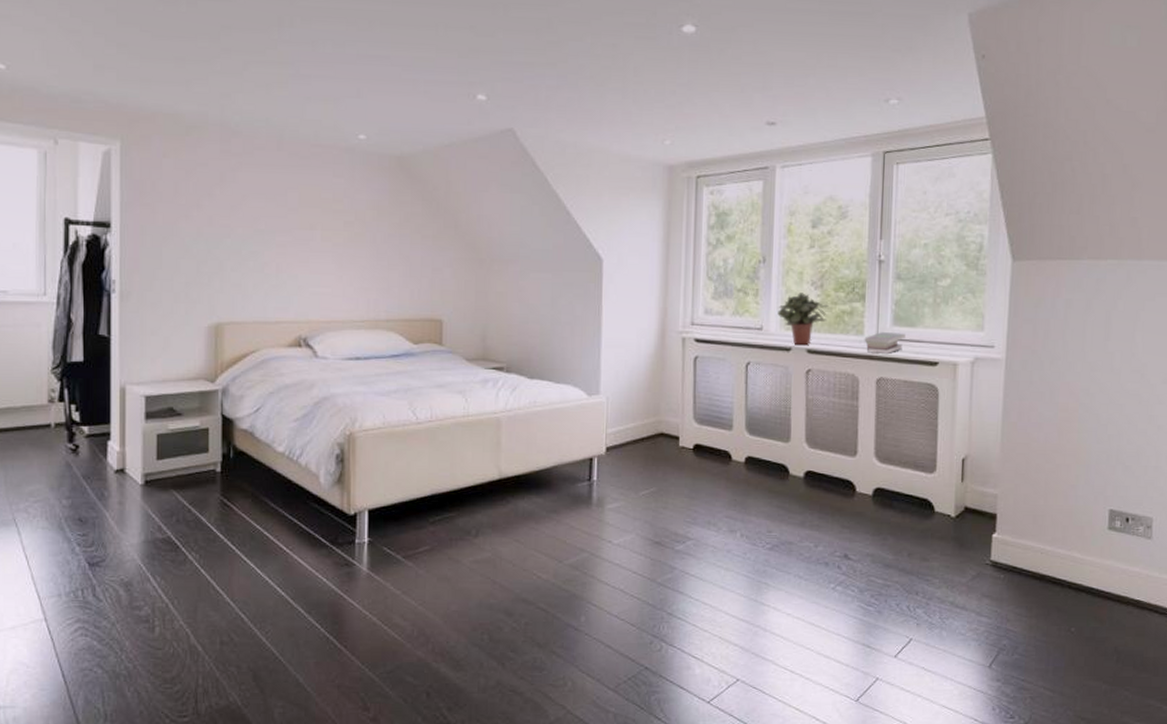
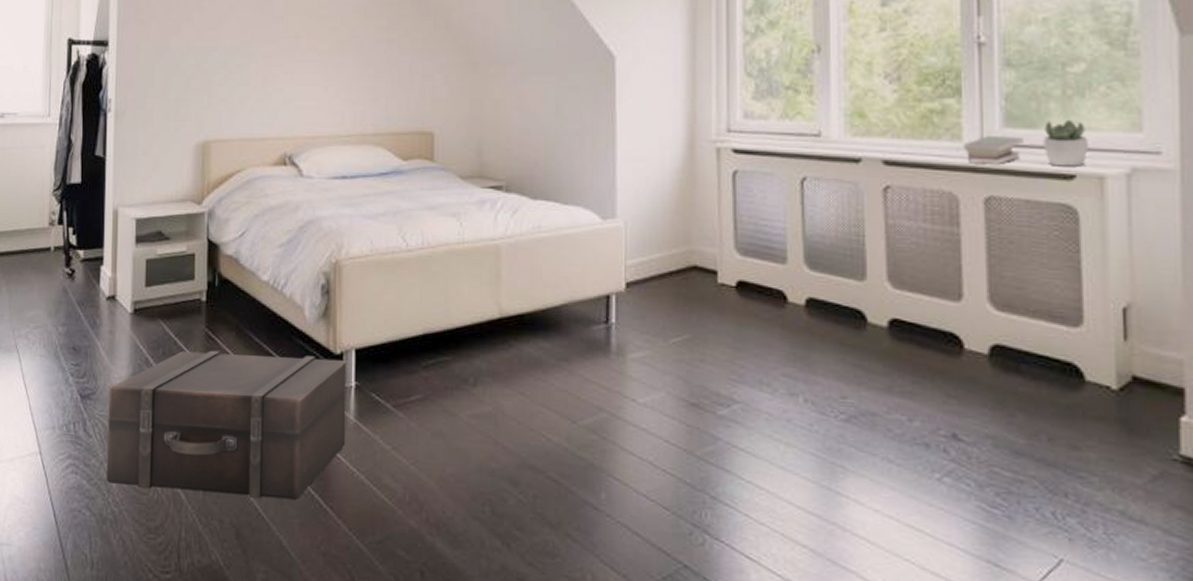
suitcase: none [118,516,360,644] -> present [106,350,347,499]
potted plant: present [777,293,829,345] -> none [840,88,910,154]
succulent plant: none [918,321,949,356] -> present [1043,119,1090,167]

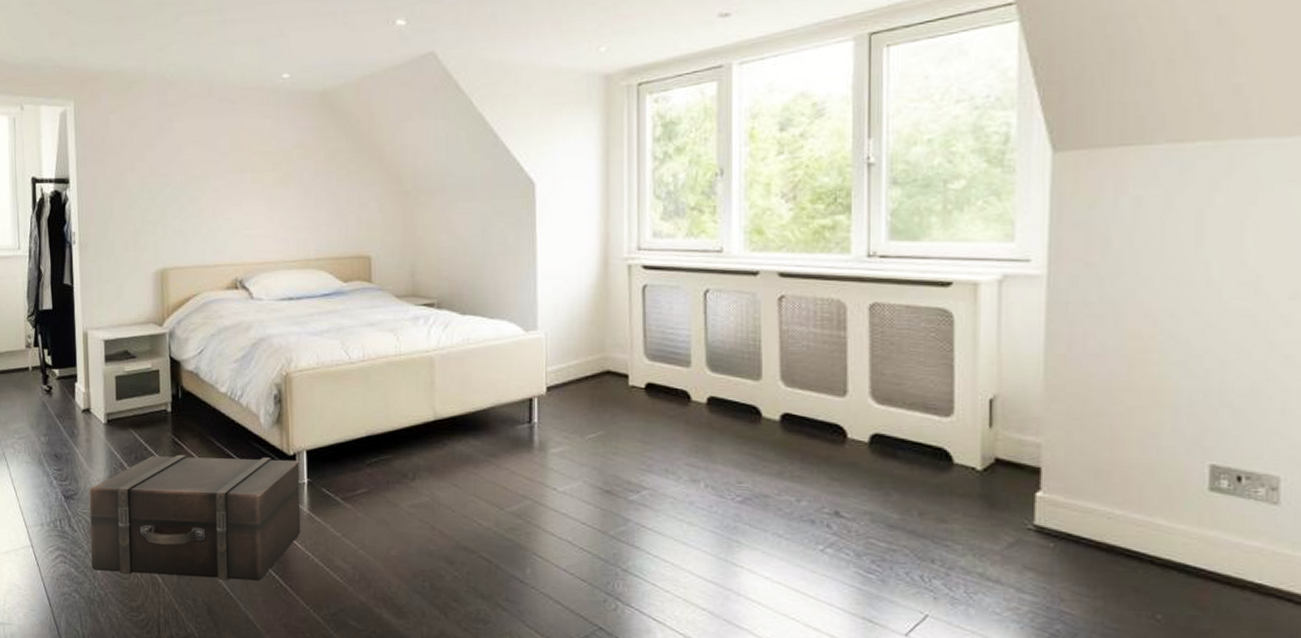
books: present [963,136,1024,166] -> none [851,248,906,275]
succulent plant: present [1043,119,1090,167] -> none [924,232,966,275]

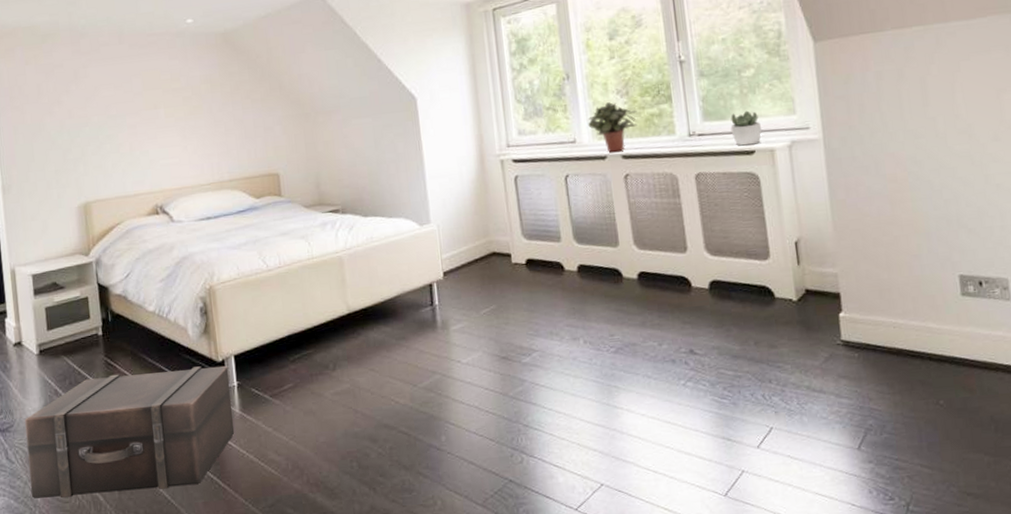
potted plant: none [740,207,805,267] -> present [588,102,637,152]
succulent plant: none [924,232,966,275] -> present [730,110,762,146]

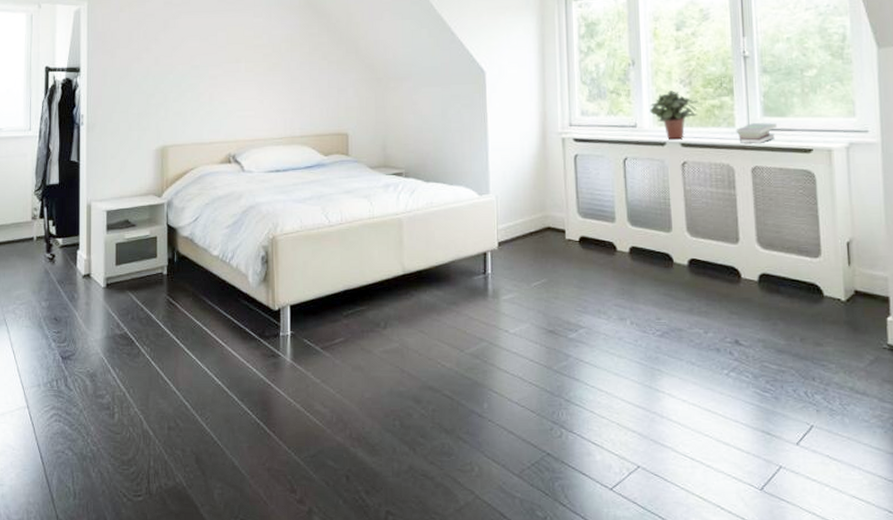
suitcase: present [25,365,235,499] -> none [85,313,284,429]
books: none [676,127,718,151] -> present [736,123,777,144]
succulent plant: present [730,110,762,146] -> none [790,109,821,143]

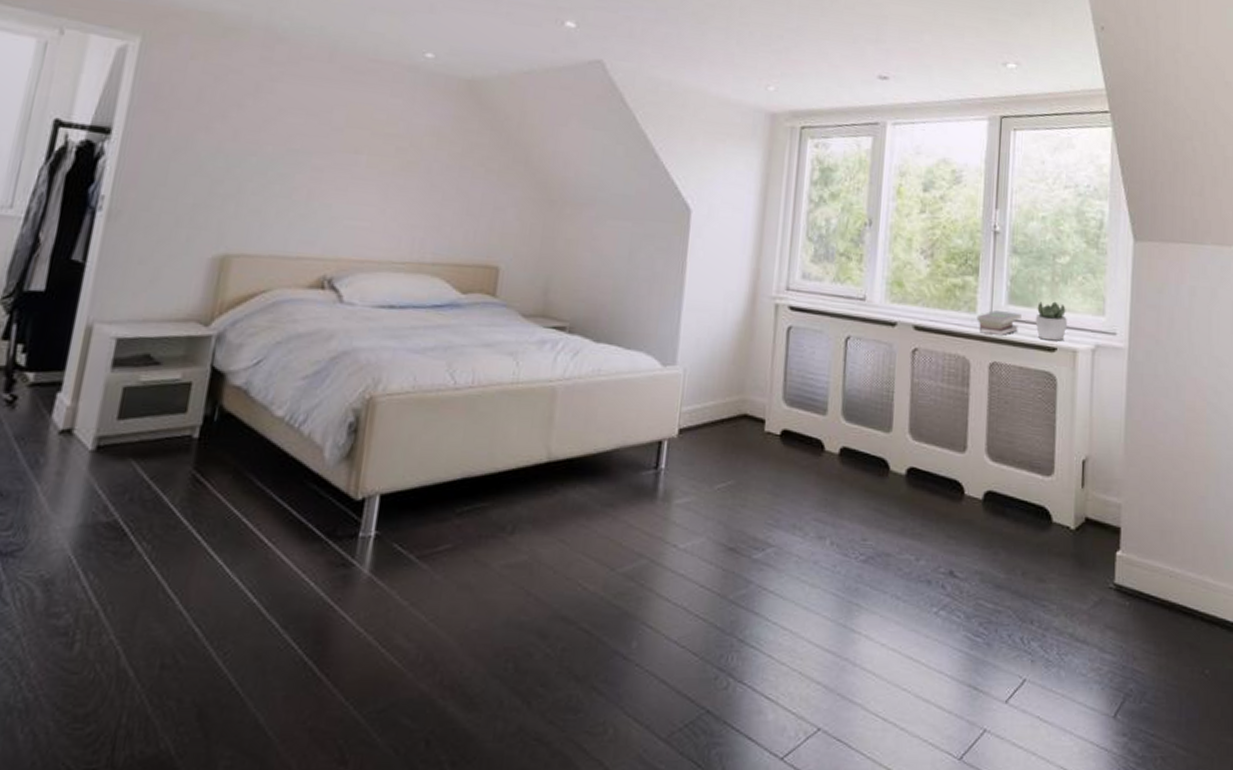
potted plant: present [650,91,699,139] -> none [883,261,939,320]
succulent plant: none [790,109,821,143] -> present [1035,301,1068,341]

